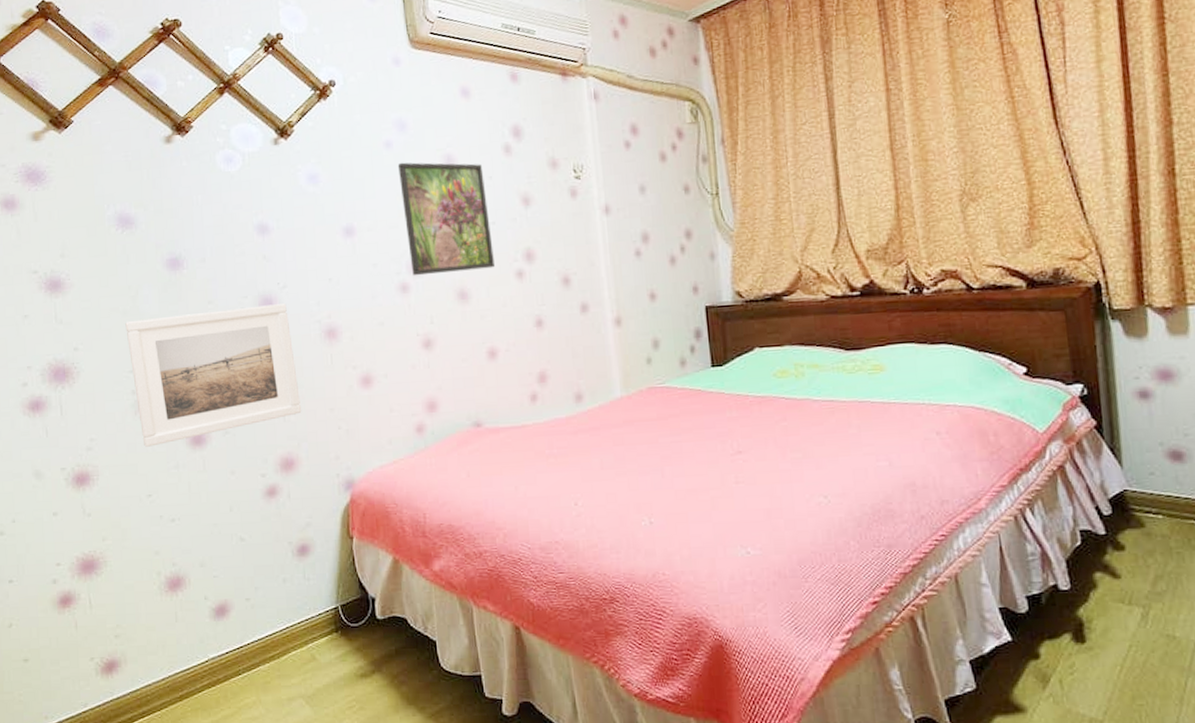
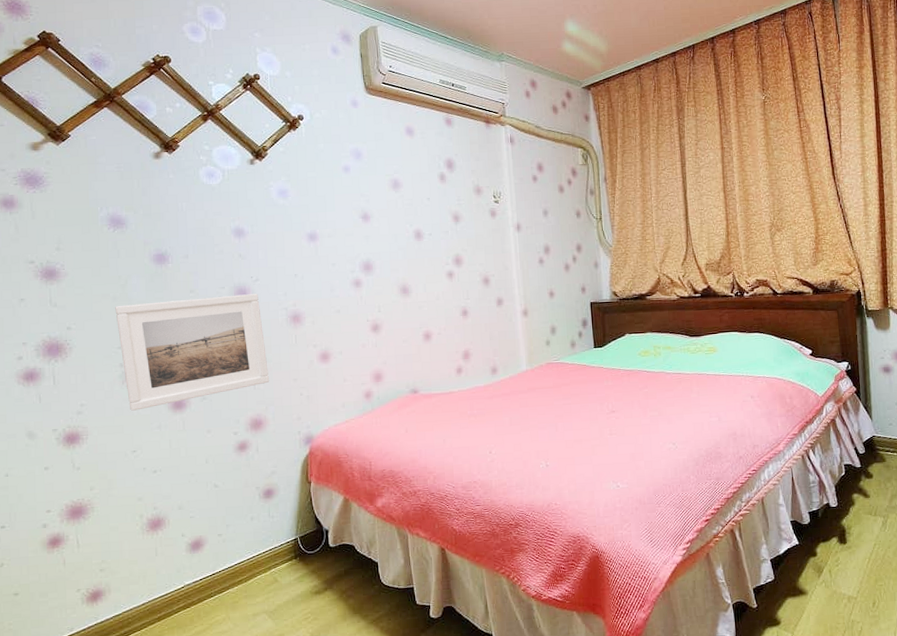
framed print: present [397,162,495,276] -> none [353,183,430,274]

